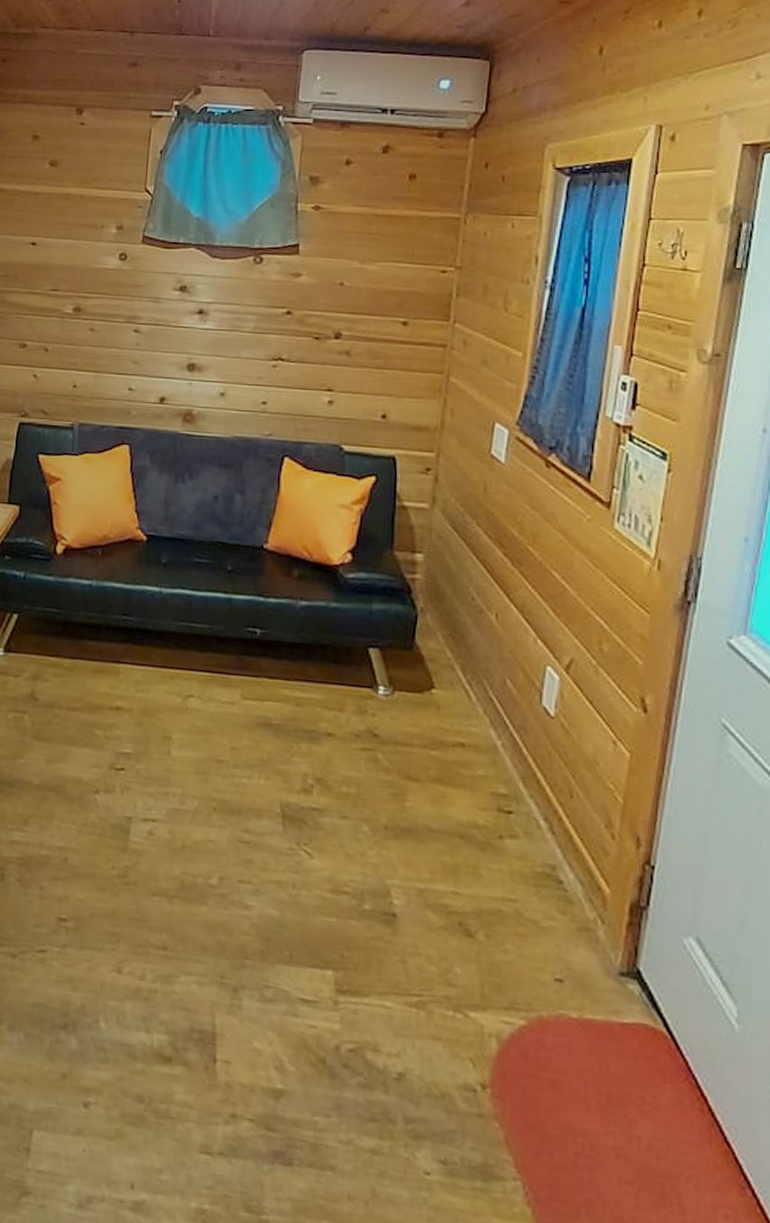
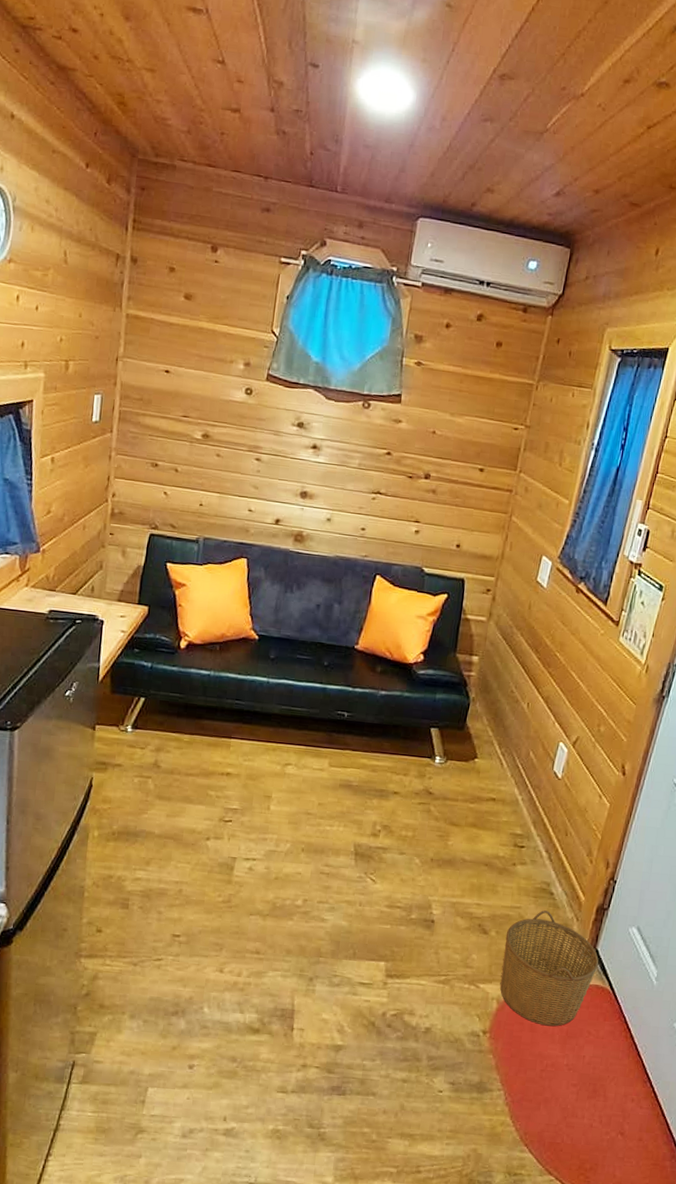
basket: none [498,905,643,1086] -> present [500,910,599,1027]

